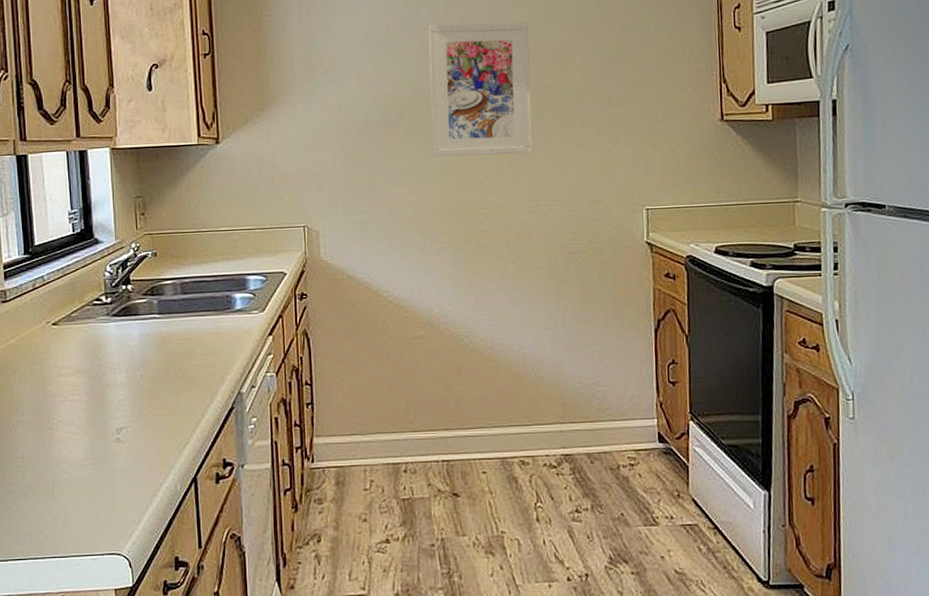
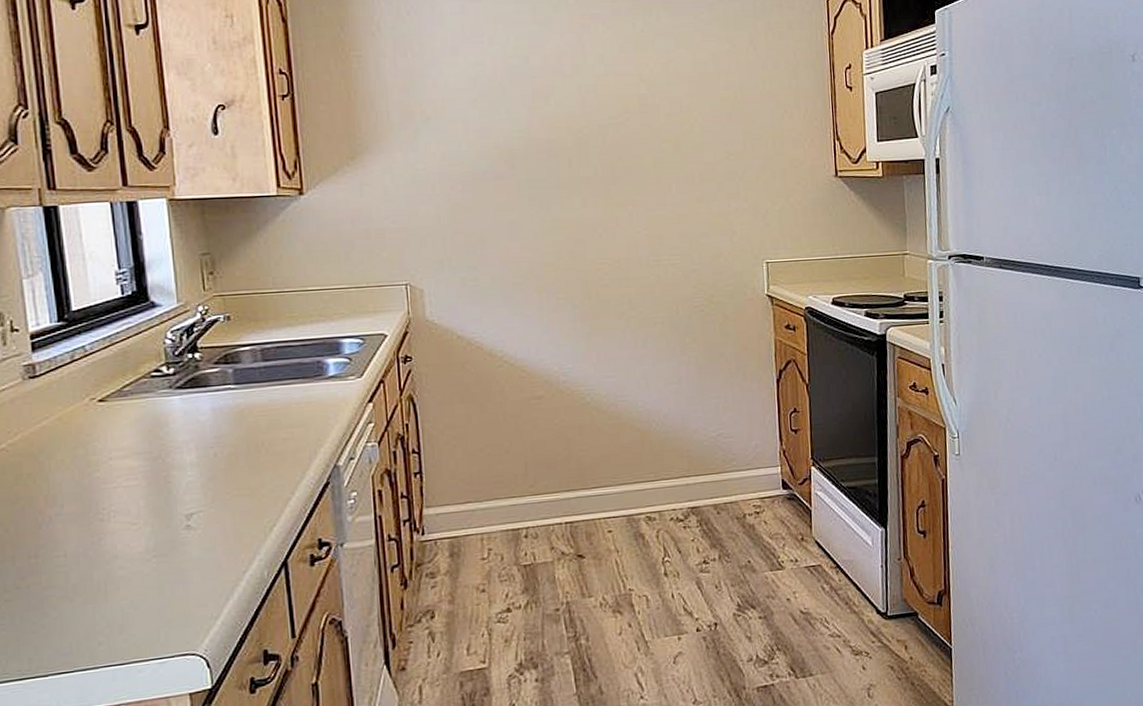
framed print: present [429,22,532,157] -> none [540,73,652,210]

